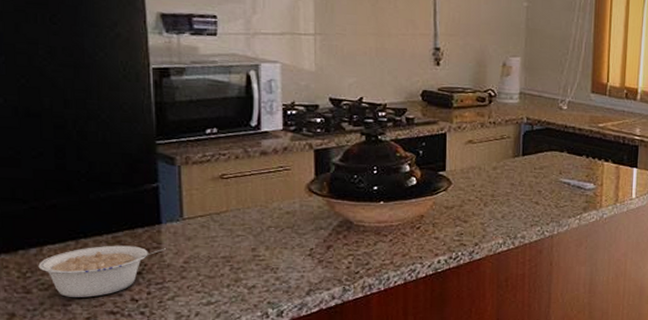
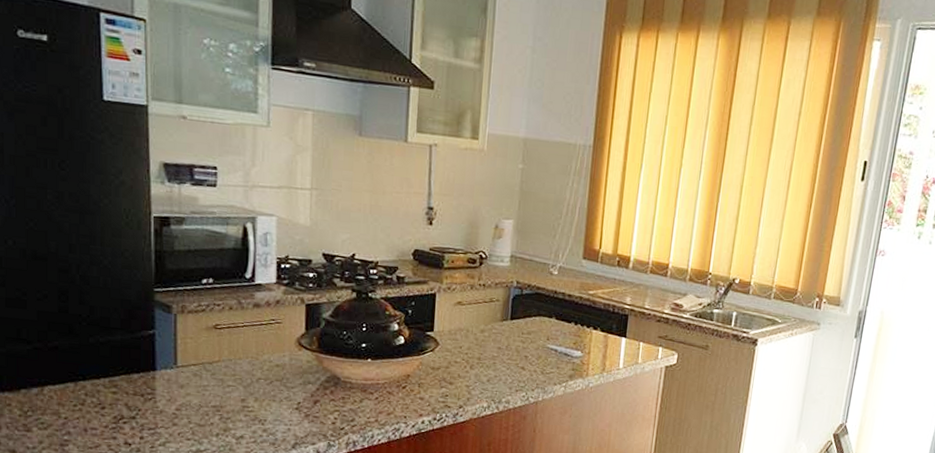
legume: present [38,245,167,298] -> none [39,389,160,439]

